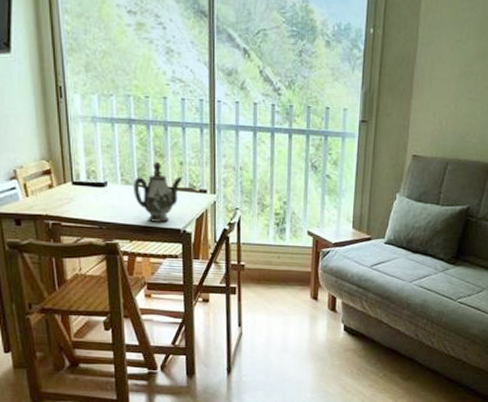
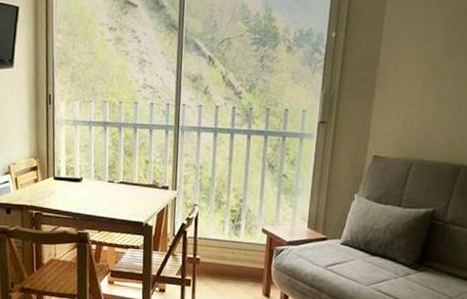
teapot: present [134,162,183,222] -> none [104,160,148,215]

